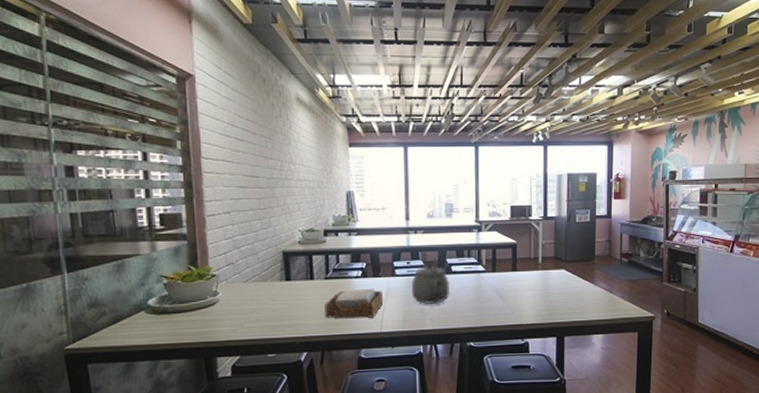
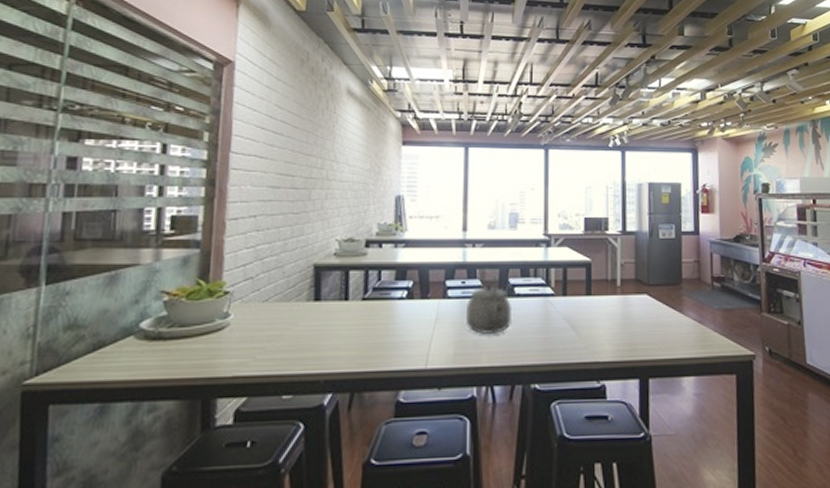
napkin holder: present [324,288,384,318] -> none [358,312,432,351]

